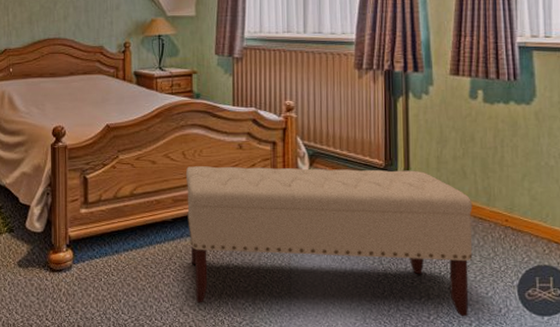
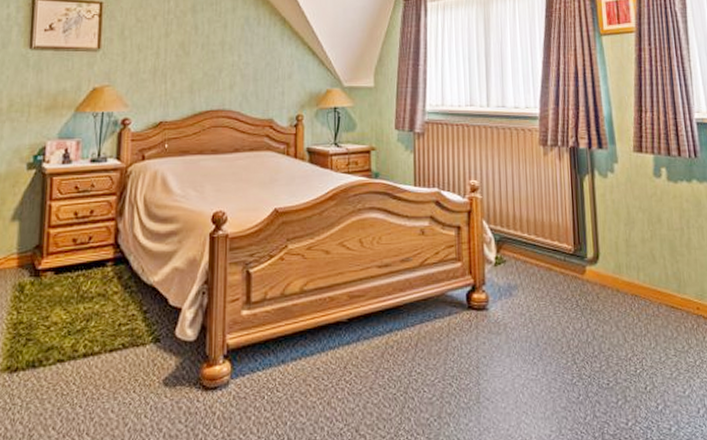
bench: present [185,166,473,317] -> none [362,255,667,421]

